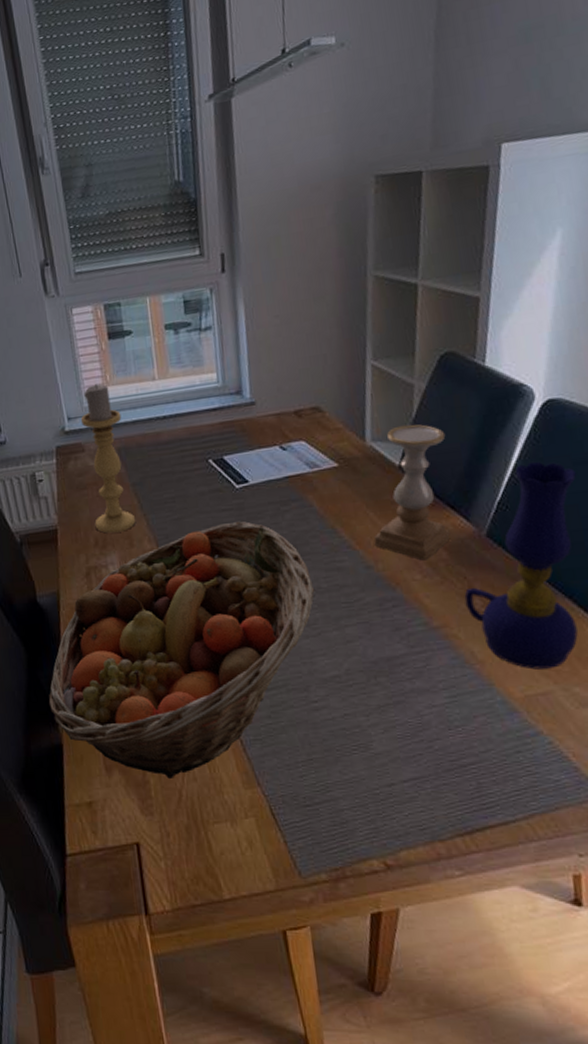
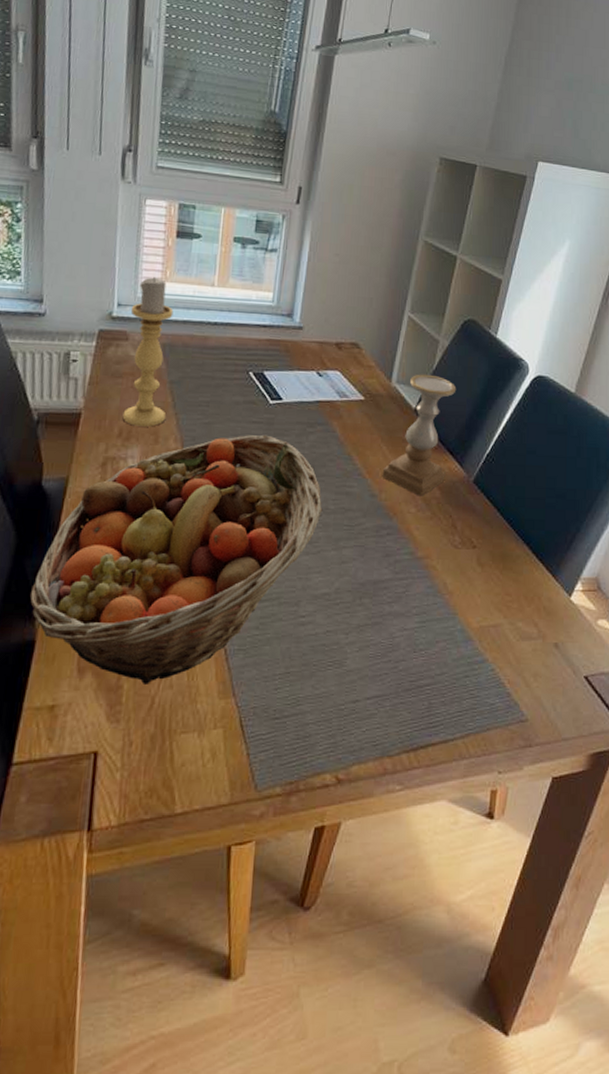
oil lamp: present [464,461,578,670] -> none [447,424,548,604]

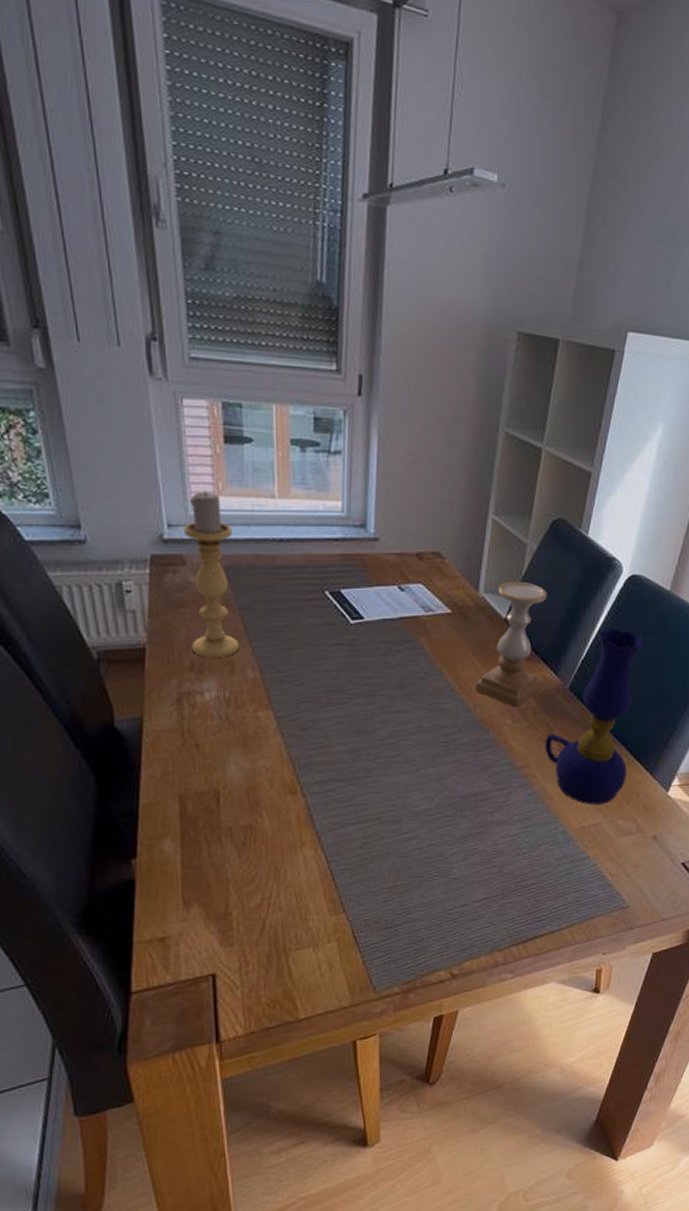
fruit basket: present [29,434,323,684] -> none [121,657,417,910]
oil lamp: none [447,424,548,604] -> present [545,627,644,805]

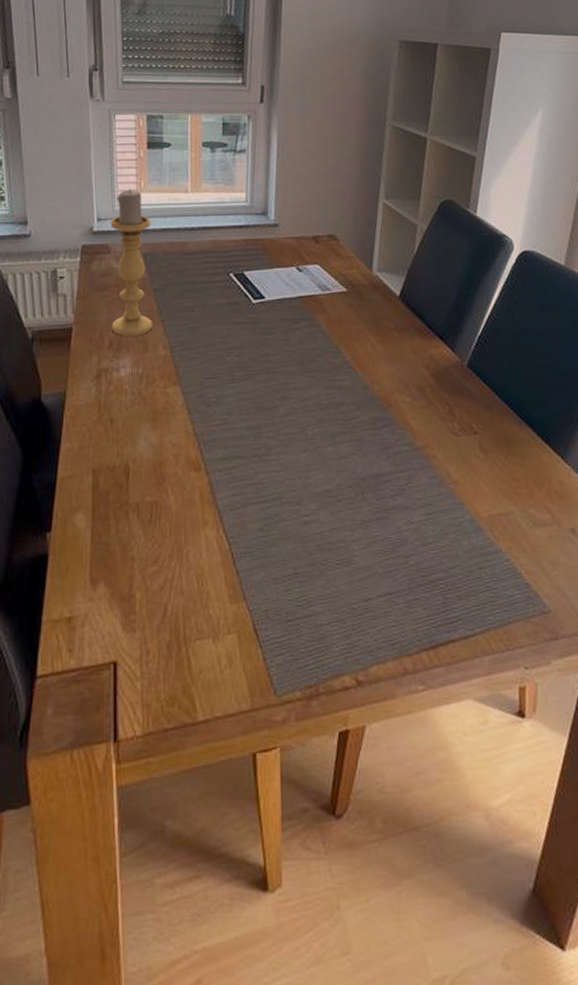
candle holder: present [475,581,548,707] -> none [372,260,440,385]
oil lamp: present [545,627,644,805] -> none [445,303,542,491]

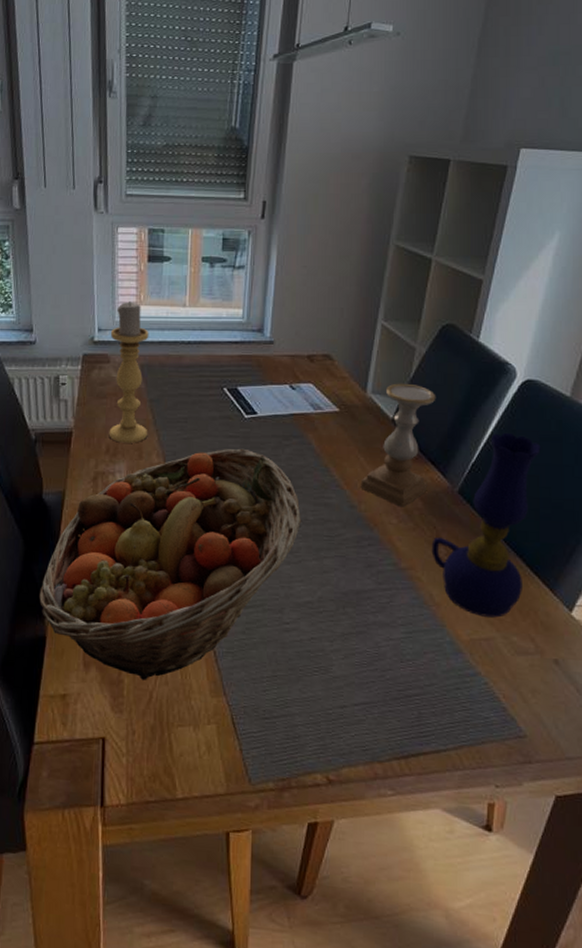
fruit basket: none [39,334,316,592] -> present [38,448,302,680]
candle holder: none [372,260,440,385] -> present [360,383,436,507]
oil lamp: none [445,303,542,491] -> present [431,432,541,618]

